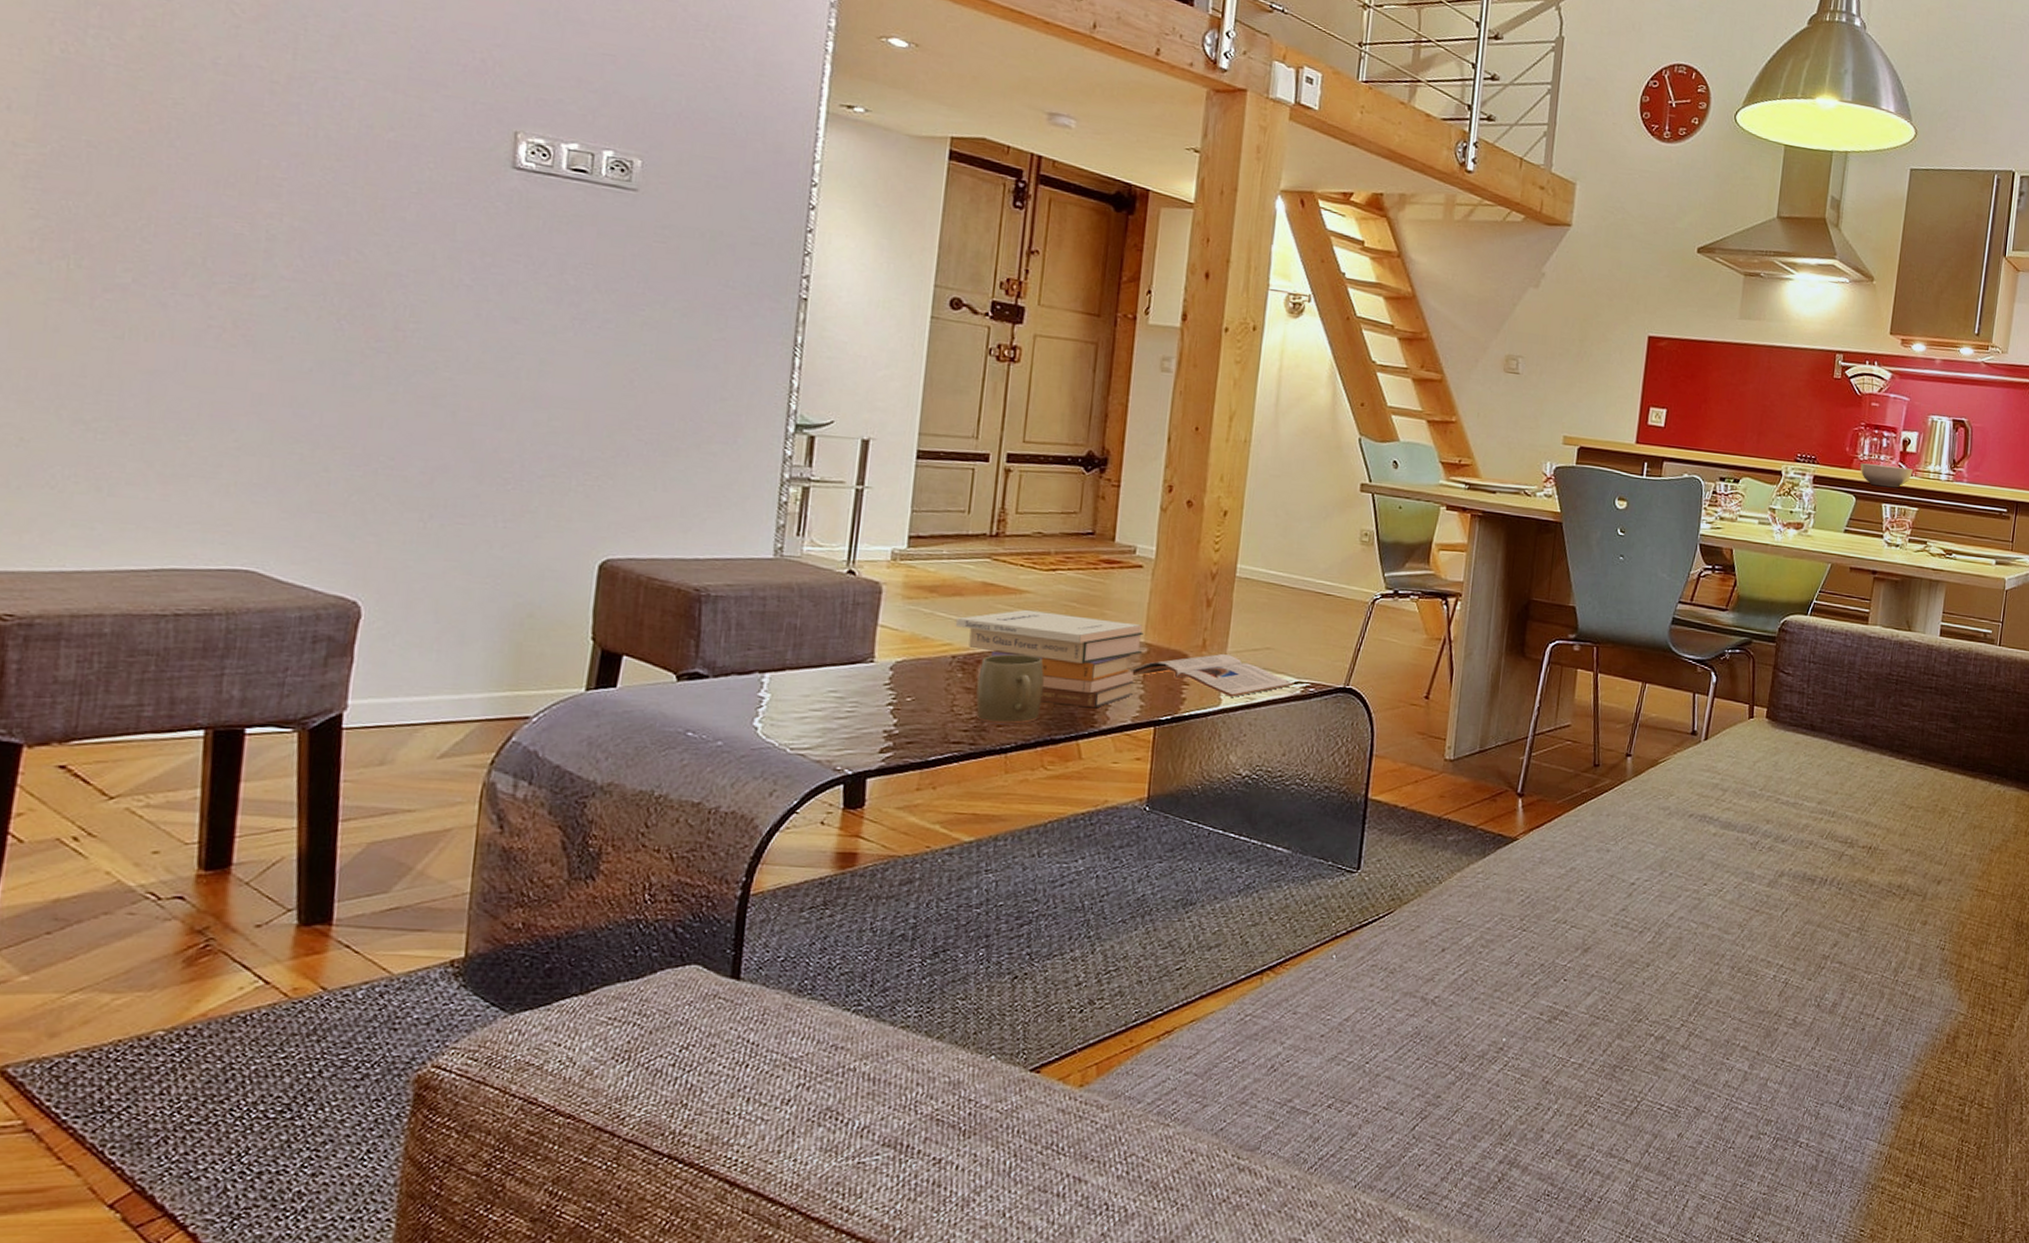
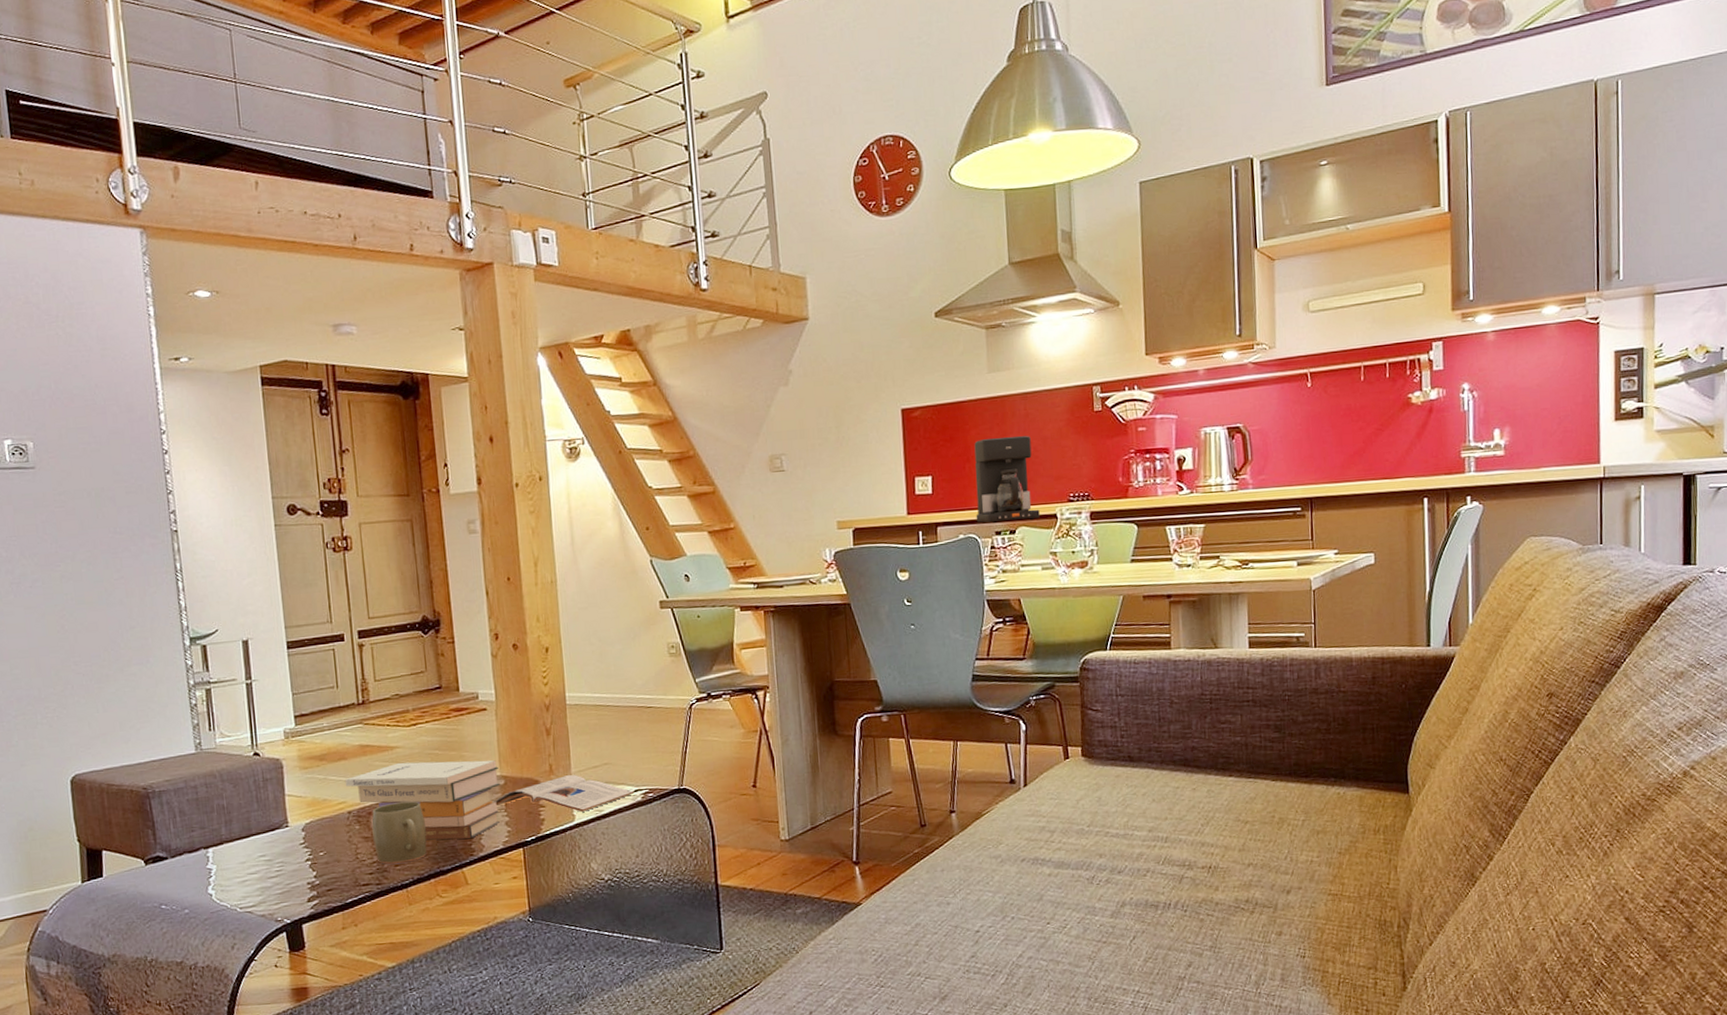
coffee maker: none [1703,382,1769,474] -> present [974,435,1040,524]
bowl: present [1860,463,1913,488] -> none [1136,486,1193,510]

